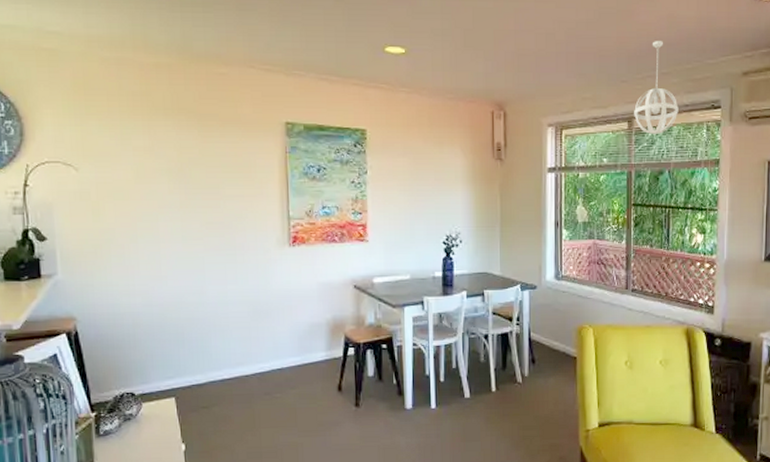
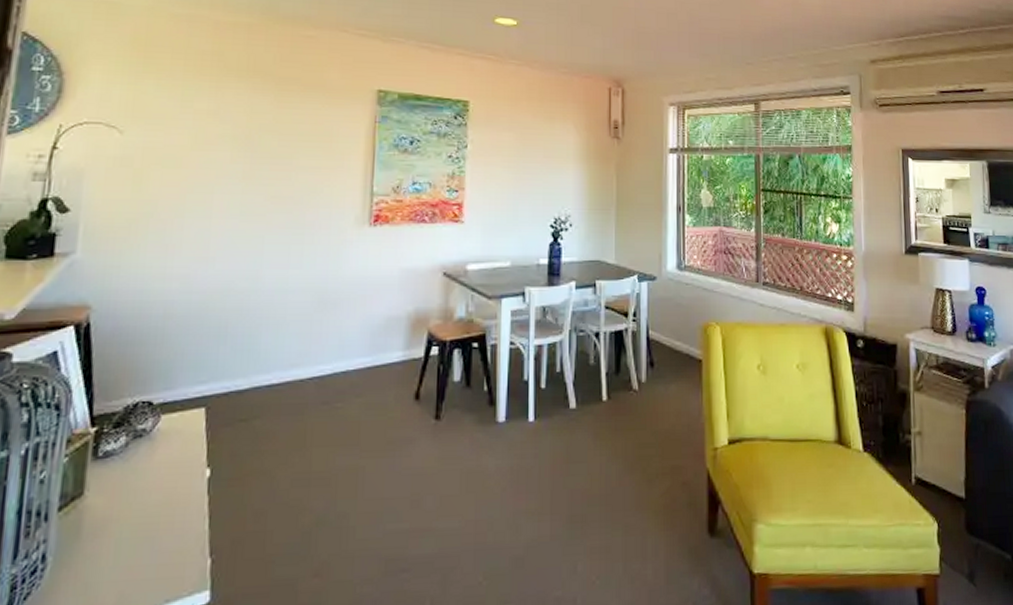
pendant light: present [634,41,679,134] -> none [761,26,807,118]

